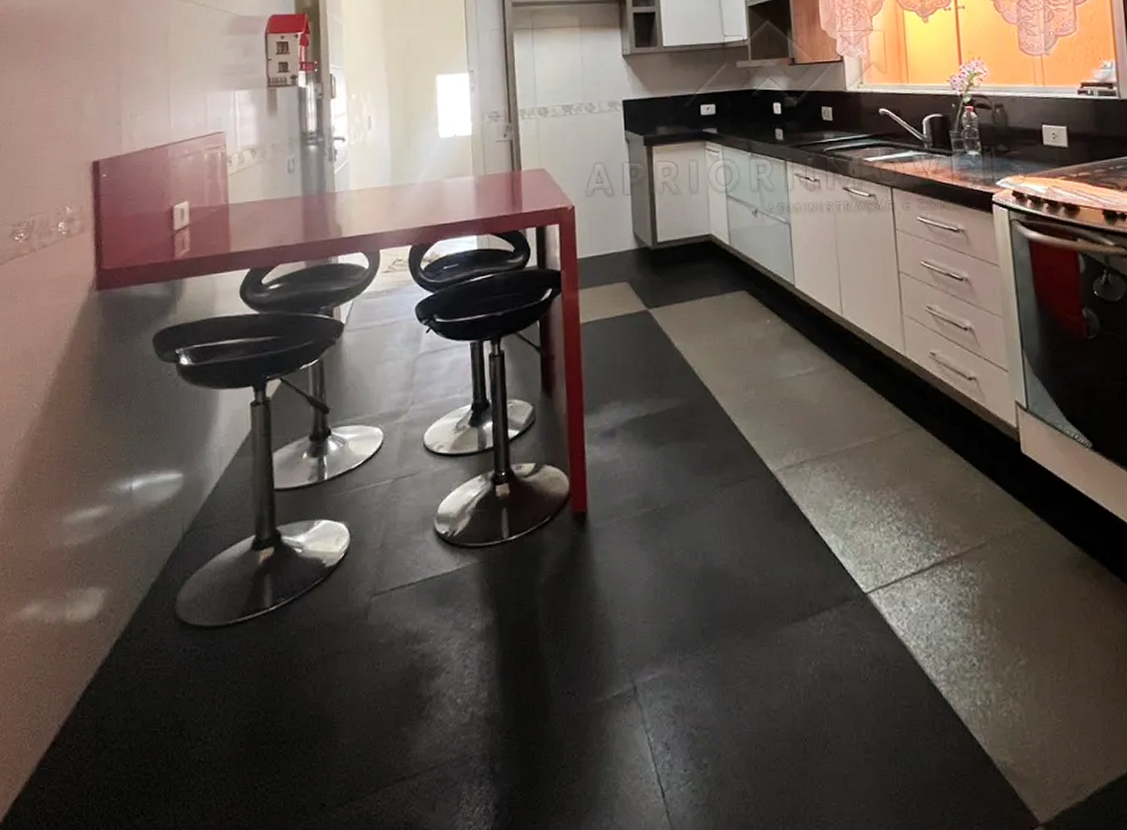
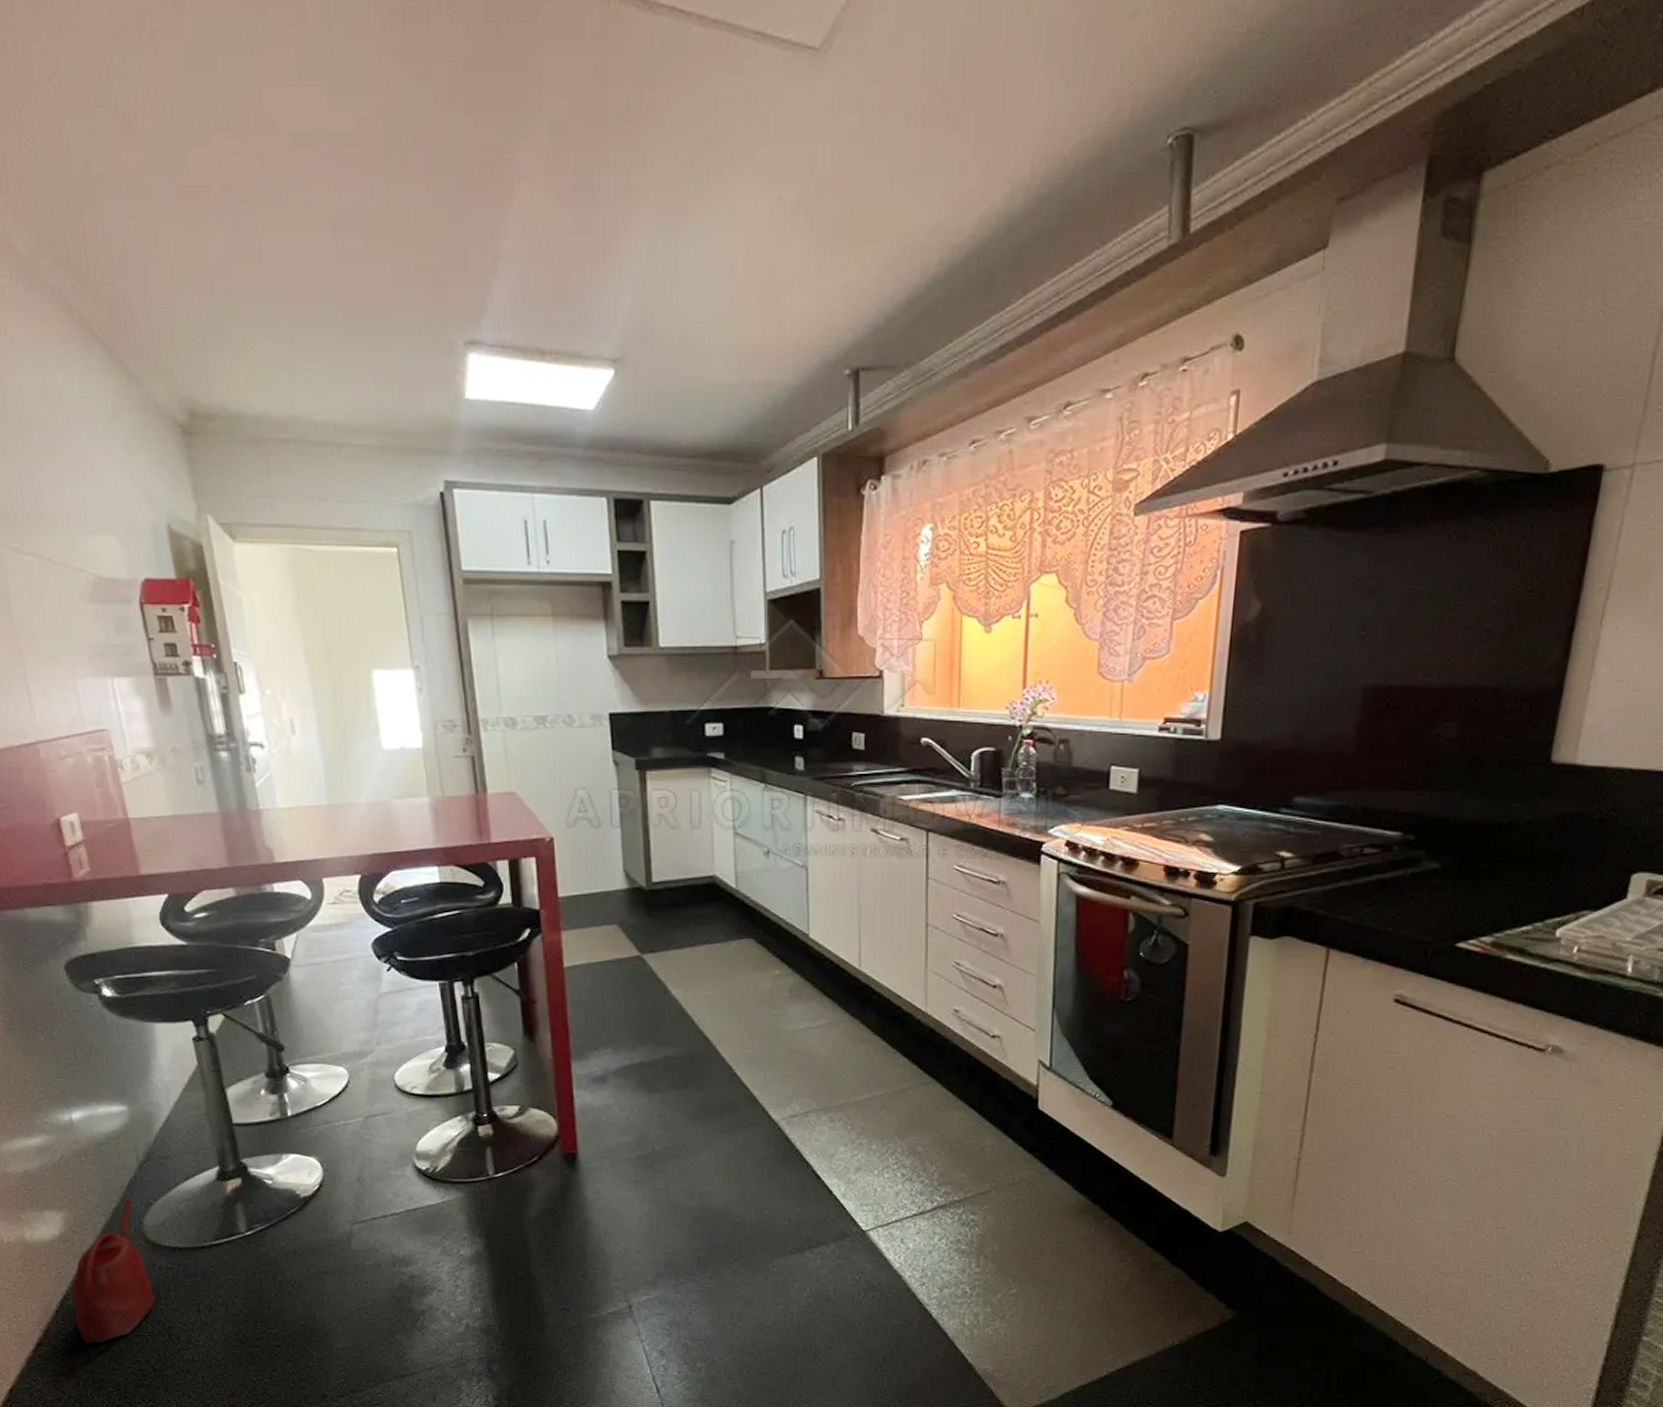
watering can: none [93,573,175,743] -> present [73,1199,156,1344]

